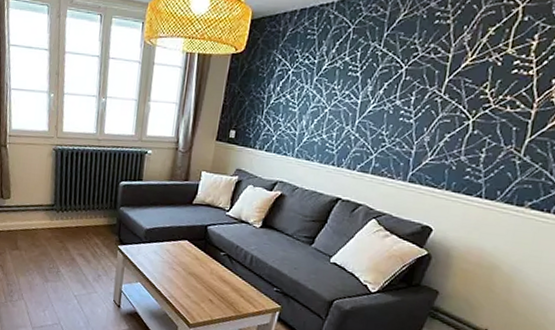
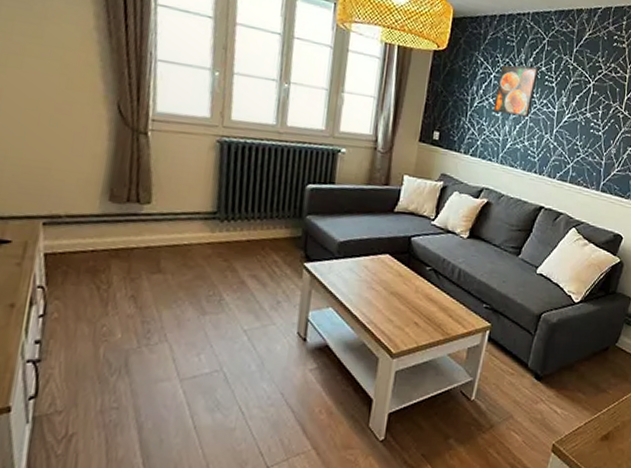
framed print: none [290,57,343,110] -> present [493,64,540,118]

